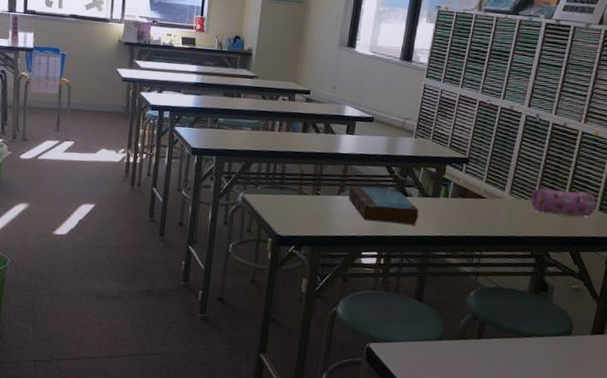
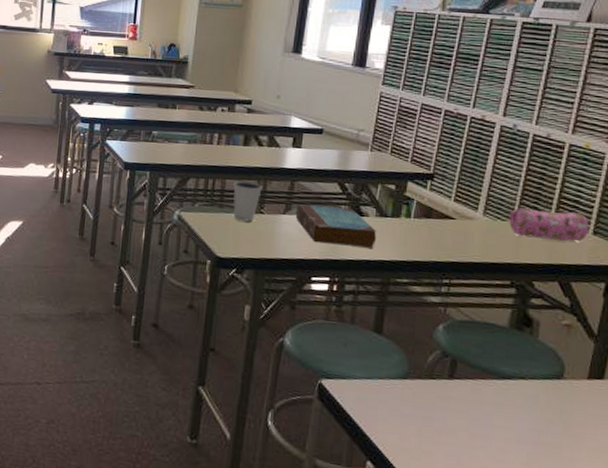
dixie cup: none [292,165,319,203] -> present [233,180,262,222]

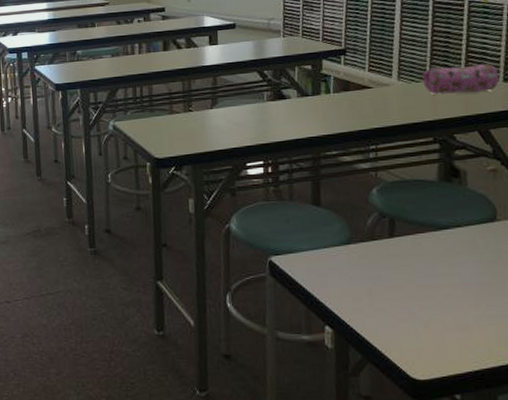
dixie cup: present [233,180,262,222] -> none [160,83,187,122]
book: present [295,204,376,248] -> none [222,94,301,131]

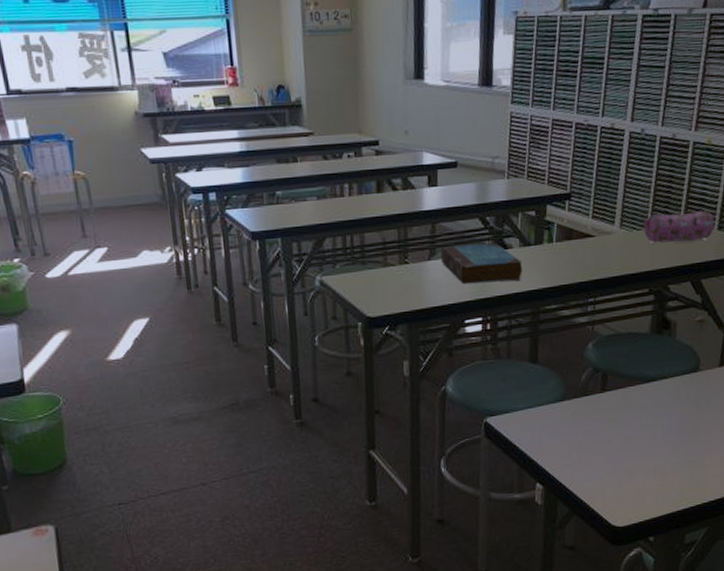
book: none [222,94,301,131] -> present [440,243,522,285]

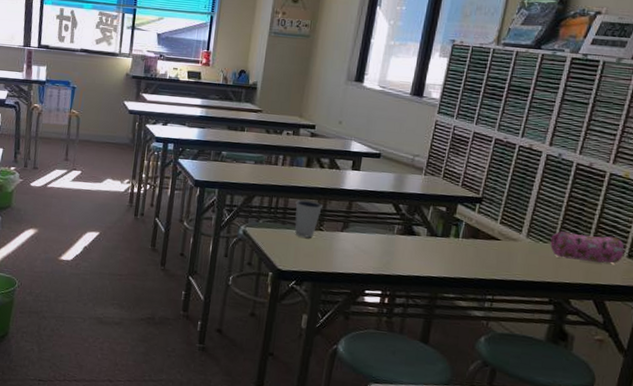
dixie cup: none [373,231,403,276] -> present [295,199,322,238]
book: present [440,243,522,285] -> none [352,223,426,265]

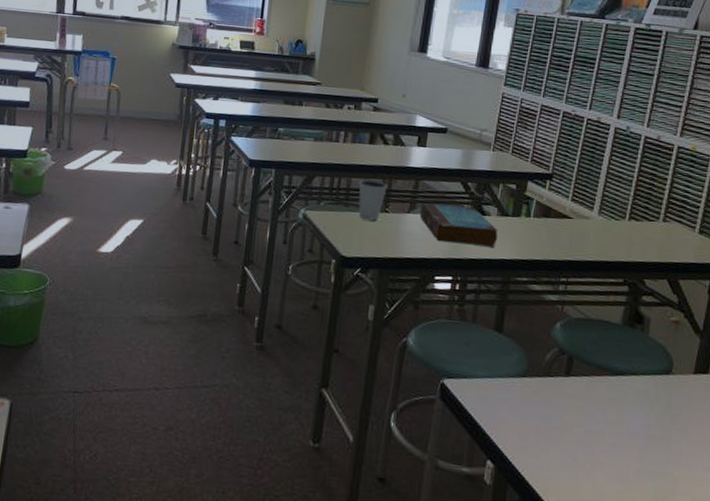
book: none [352,223,426,265] -> present [419,203,497,247]
pencil case: present [550,231,625,264] -> none [622,208,696,241]

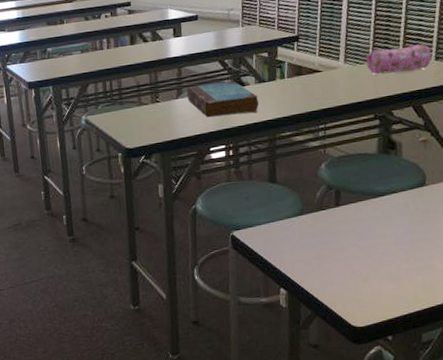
dixie cup: present [358,179,388,221] -> none [128,76,154,113]
pencil case: none [622,208,696,241] -> present [366,43,432,75]

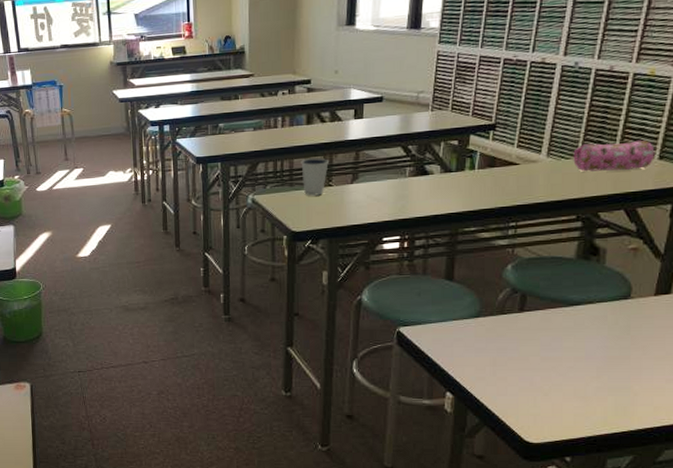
dixie cup: none [128,76,154,113] -> present [301,158,329,196]
book: present [186,81,259,118] -> none [362,169,442,206]

